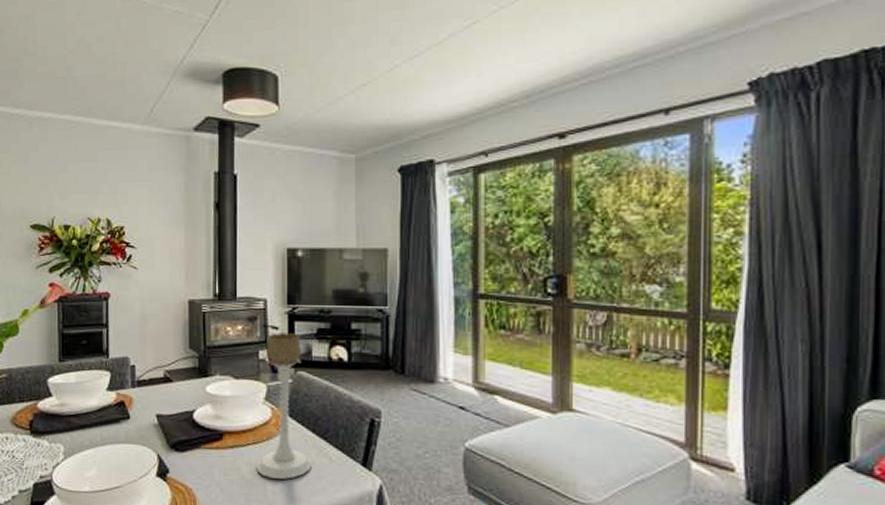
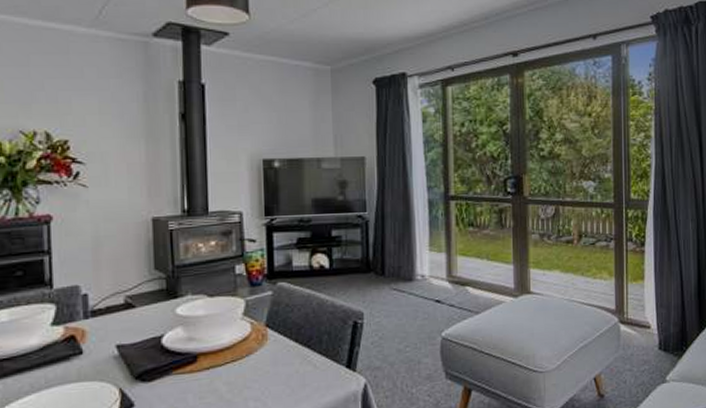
candle holder: present [256,333,311,479] -> none [236,244,295,395]

